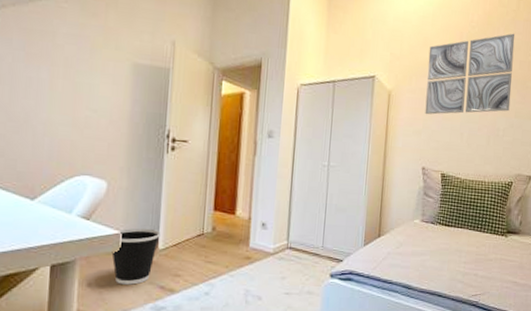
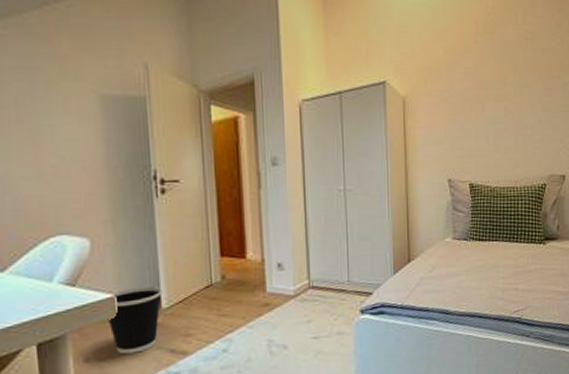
wall art: present [425,33,515,115] -> none [443,17,536,120]

